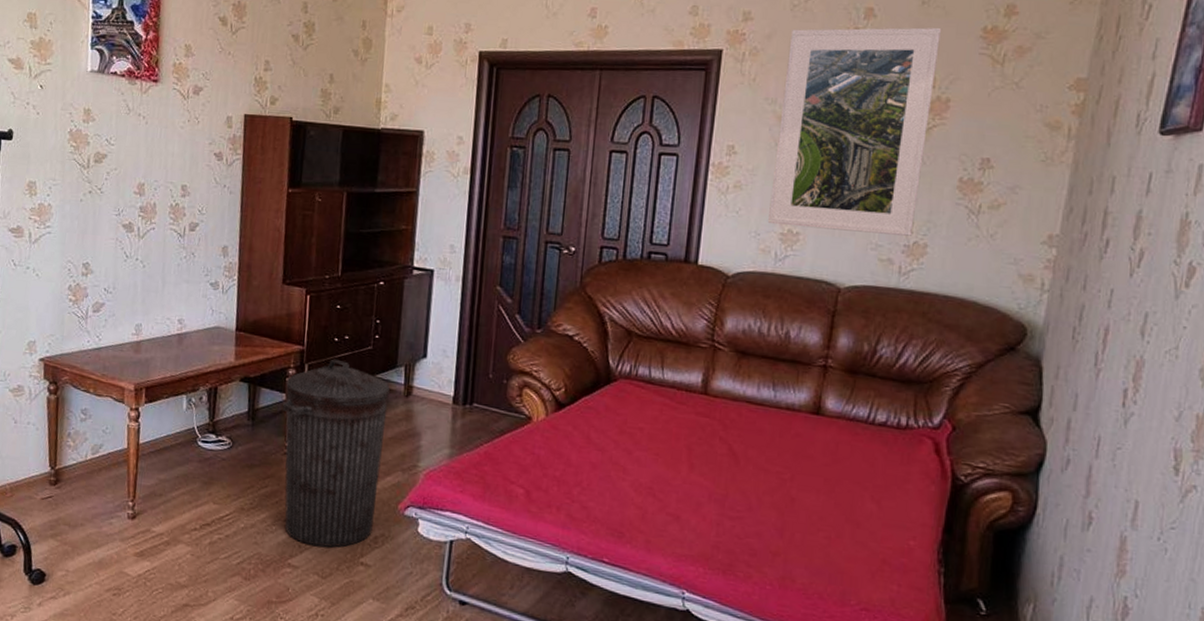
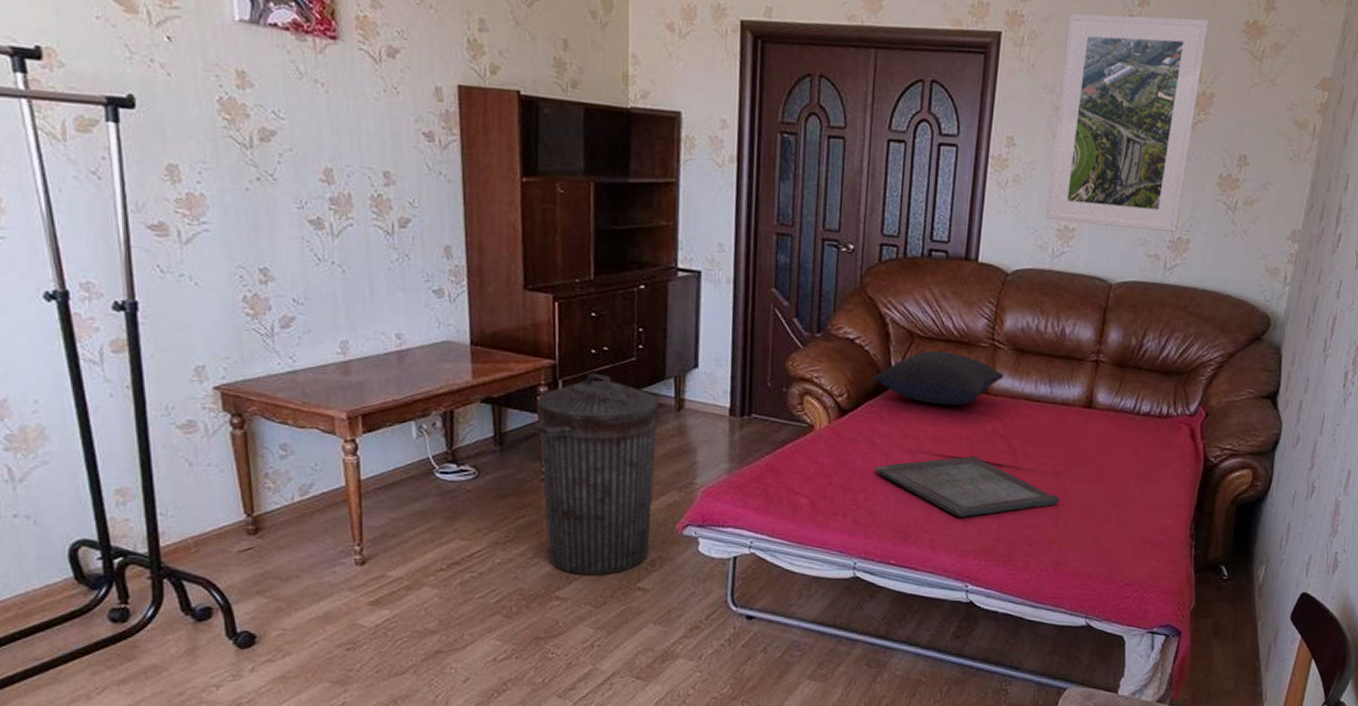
serving tray: none [590,456,785,520] -> present [875,455,1060,517]
pillow: none [591,349,724,405] -> present [874,350,1004,406]

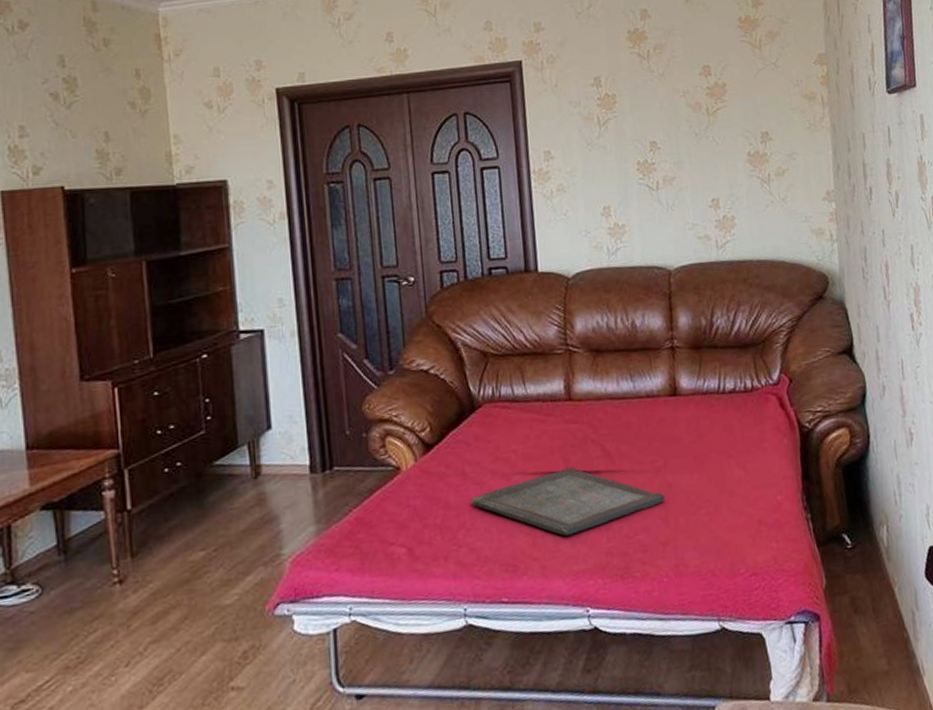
trash can: present [536,373,659,576] -> none [102,454,239,687]
pillow: present [874,350,1004,406] -> none [454,365,585,422]
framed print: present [1046,13,1209,232] -> none [581,21,720,221]

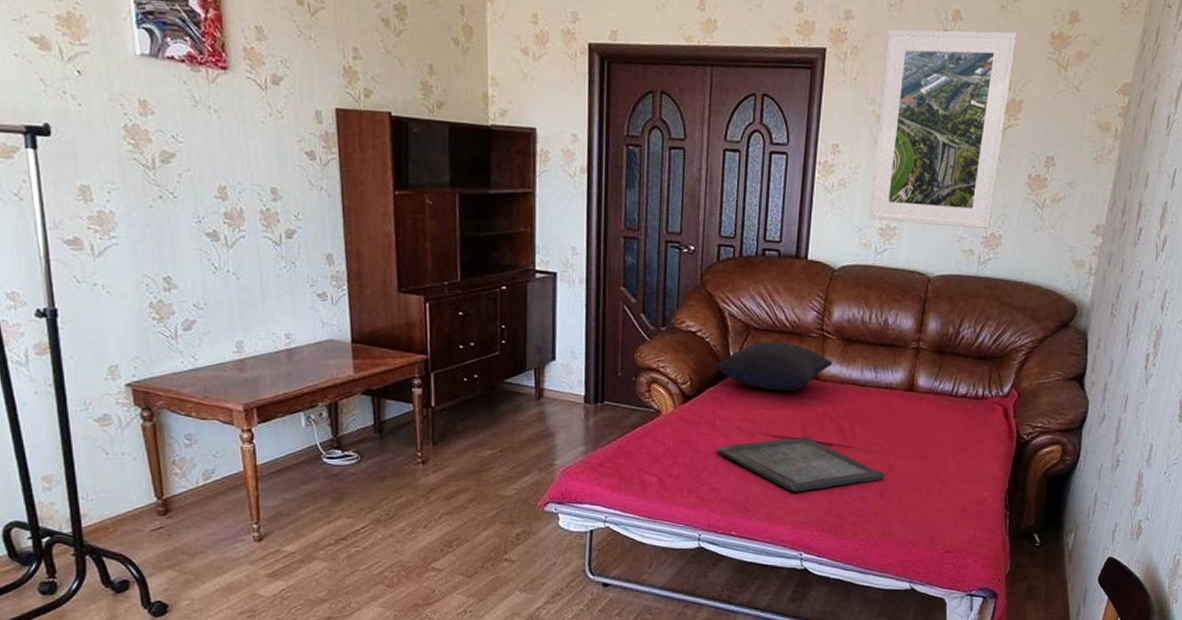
pillow: none [454,365,585,422] -> present [714,341,833,391]
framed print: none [581,21,720,221] -> present [869,29,1018,229]

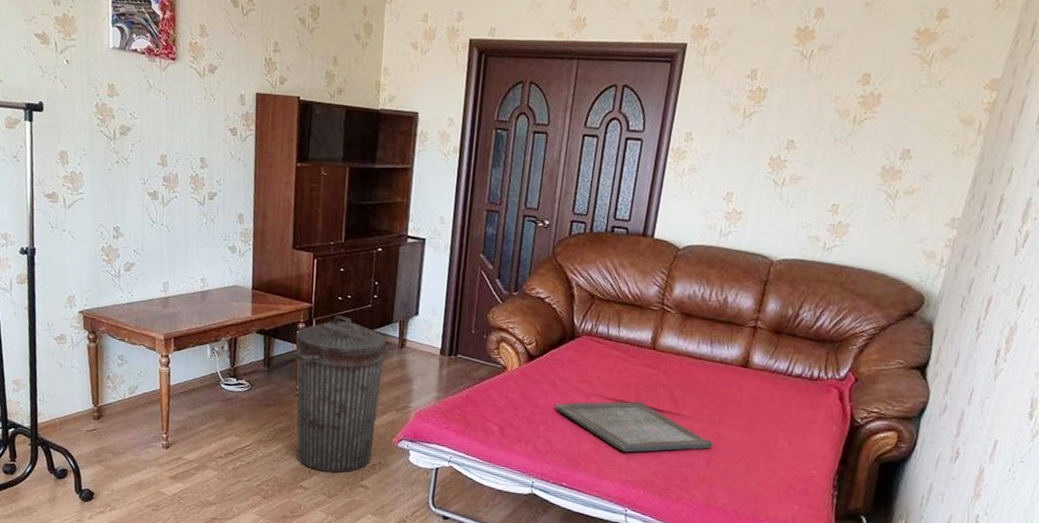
trash can: none [411,366,521,549] -> present [294,315,387,473]
pillow: present [714,341,833,391] -> none [559,310,671,358]
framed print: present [869,29,1018,229] -> none [717,26,881,217]

